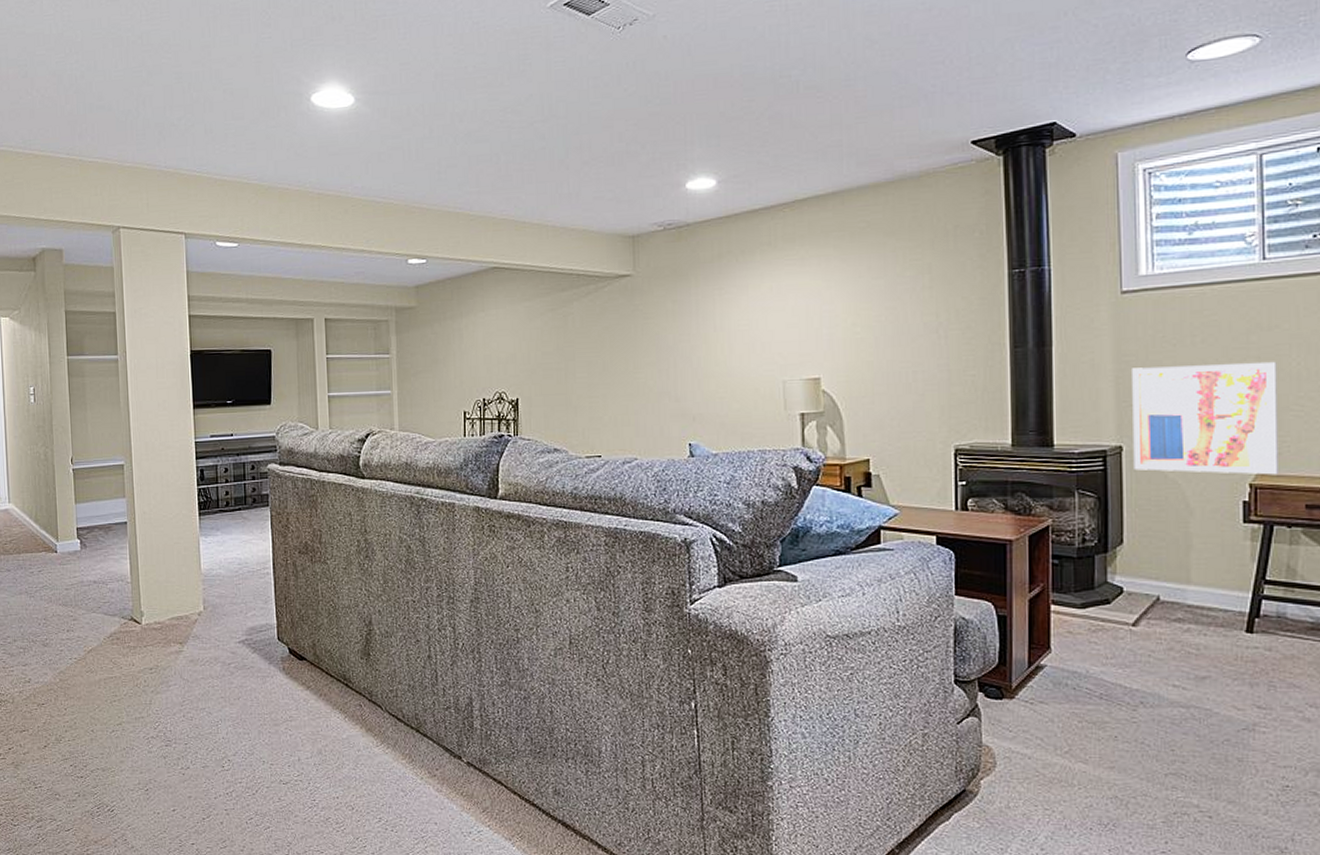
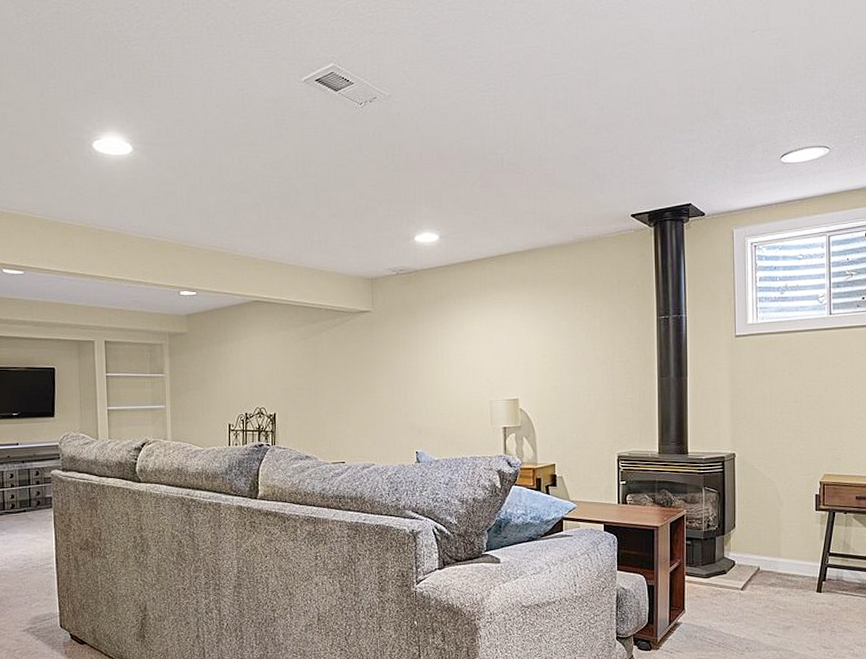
wall art: present [1132,361,1278,475] -> none [742,390,838,475]

